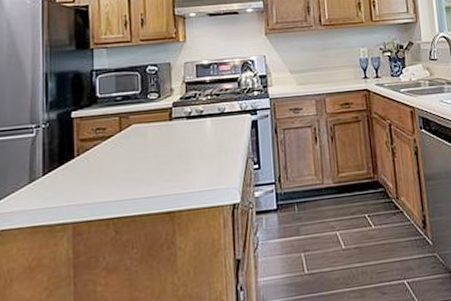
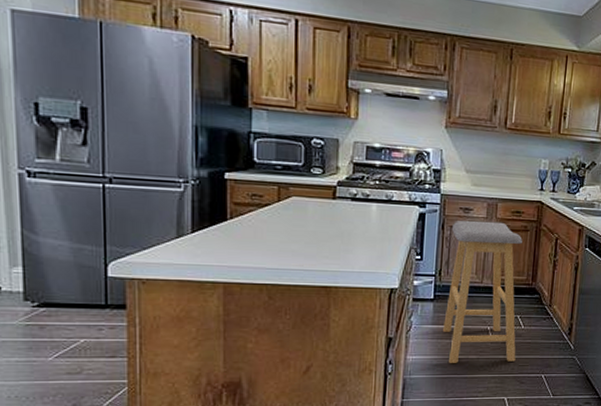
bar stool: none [284,116,373,282] -> present [443,220,522,364]

